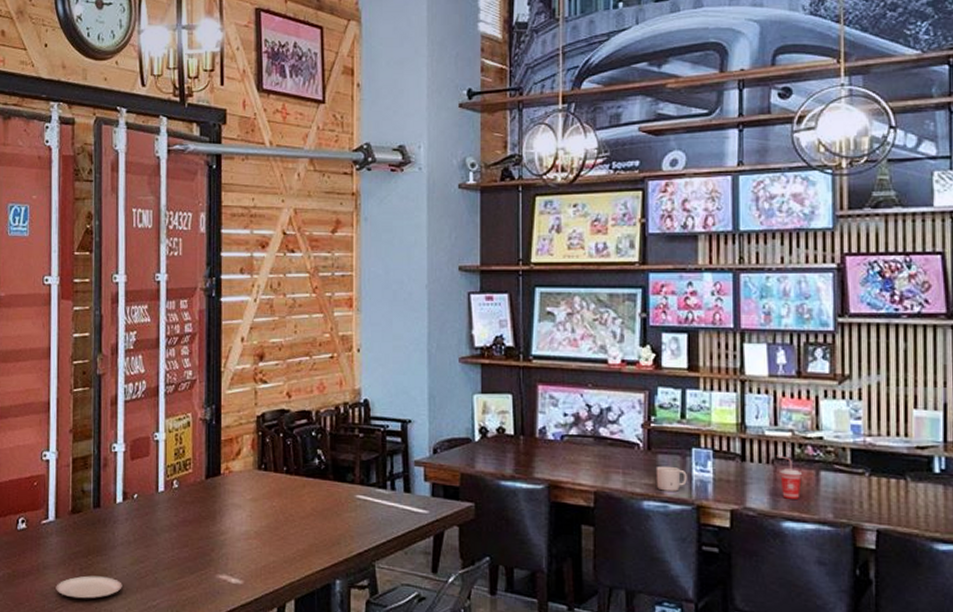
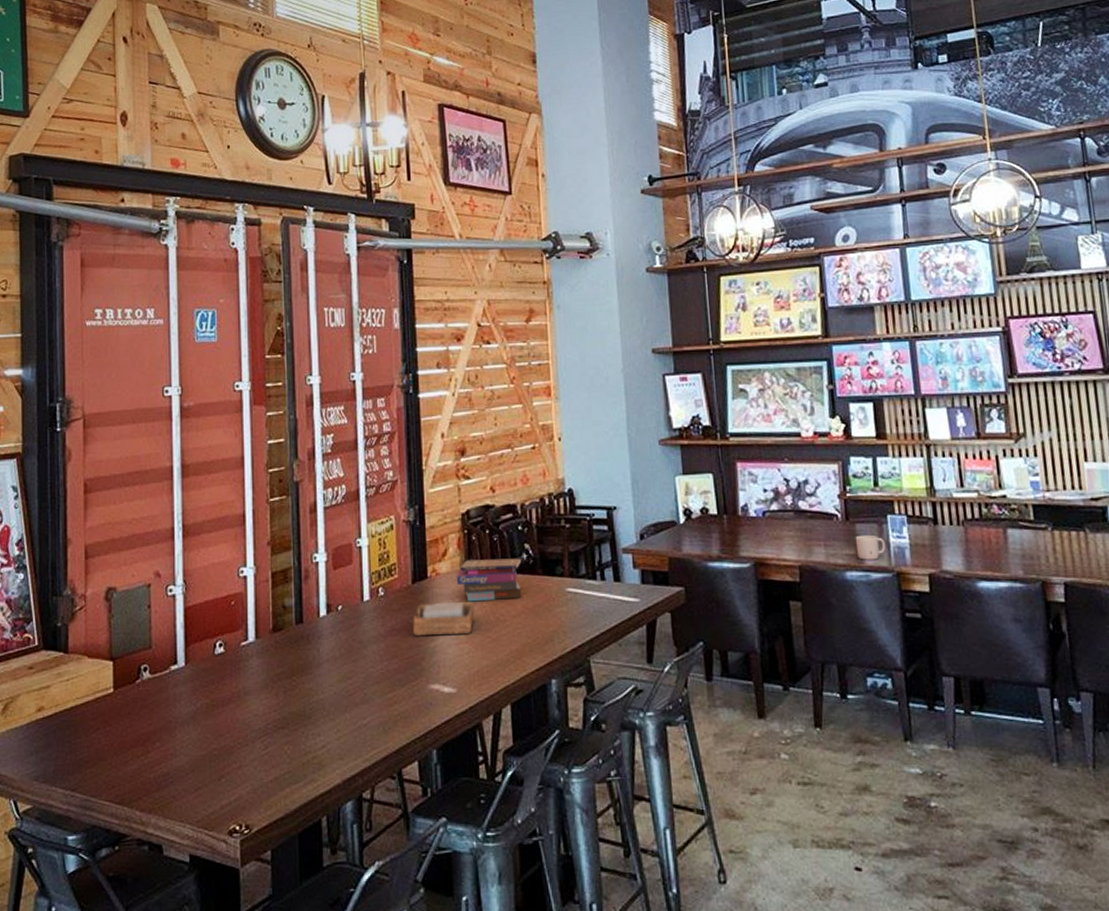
plate: present [56,575,122,599] -> none [258,697,330,724]
napkin holder: none [204,498,265,531] -> present [413,601,475,637]
books: none [248,461,313,501] -> present [456,558,522,602]
beverage cup: present [776,455,803,499] -> none [966,516,992,559]

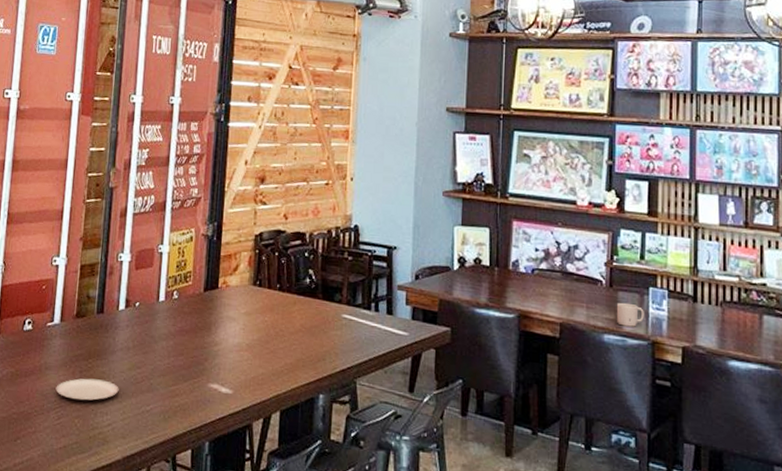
plate: none [258,697,330,724] -> present [55,378,119,401]
napkin holder: present [413,601,475,637] -> none [200,311,258,344]
books: present [456,558,522,602] -> none [243,277,305,318]

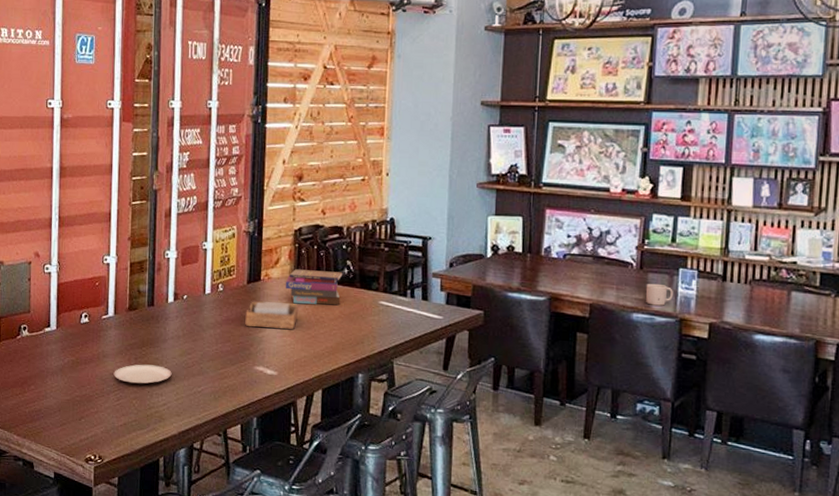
napkin holder: none [200,311,258,344] -> present [245,301,299,330]
books: none [243,277,305,318] -> present [285,269,343,306]

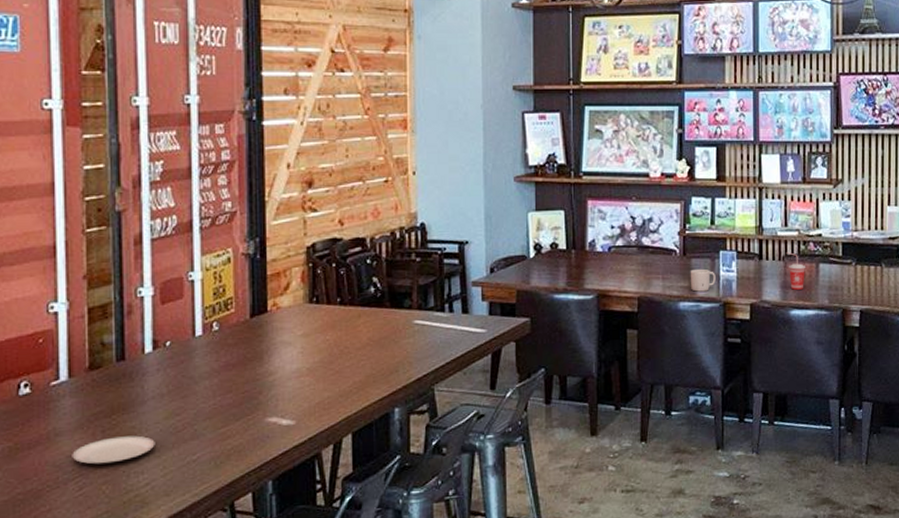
napkin holder: present [245,301,299,330] -> none [250,335,318,371]
books: present [285,269,343,306] -> none [298,291,369,336]
beverage cup: none [754,277,776,315] -> present [786,252,806,290]

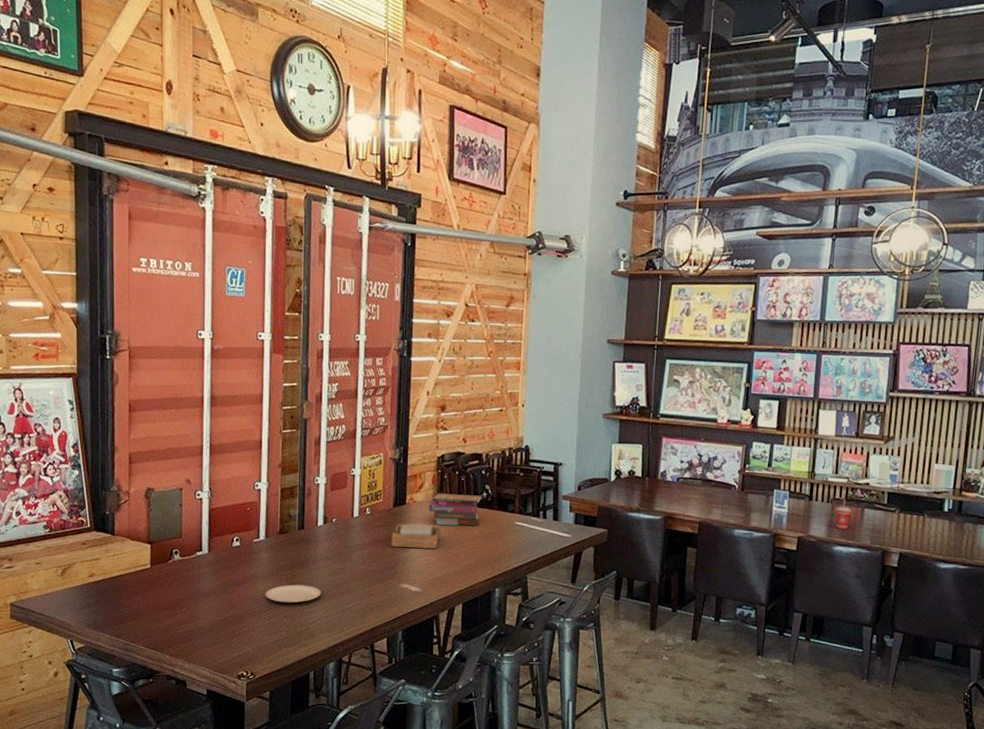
napkin holder: none [250,335,318,371] -> present [391,523,441,550]
books: none [298,291,369,336] -> present [428,493,482,526]
mug: present [690,268,716,292] -> none [745,503,769,523]

